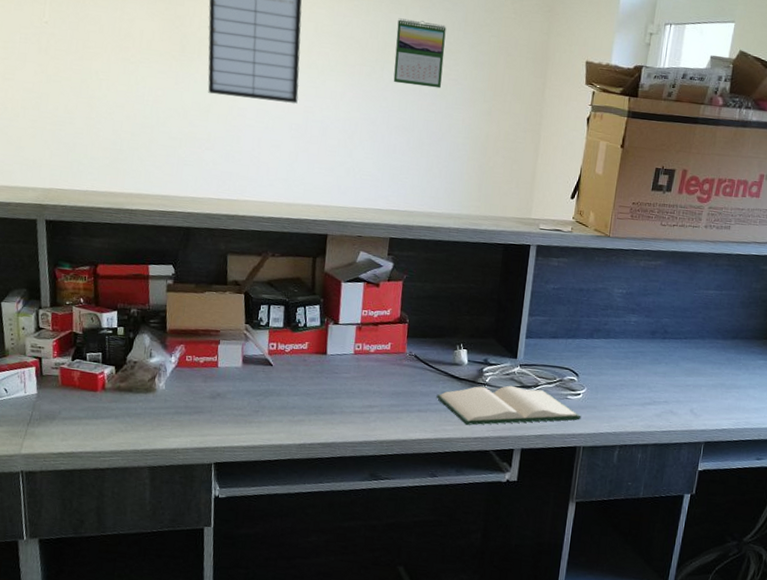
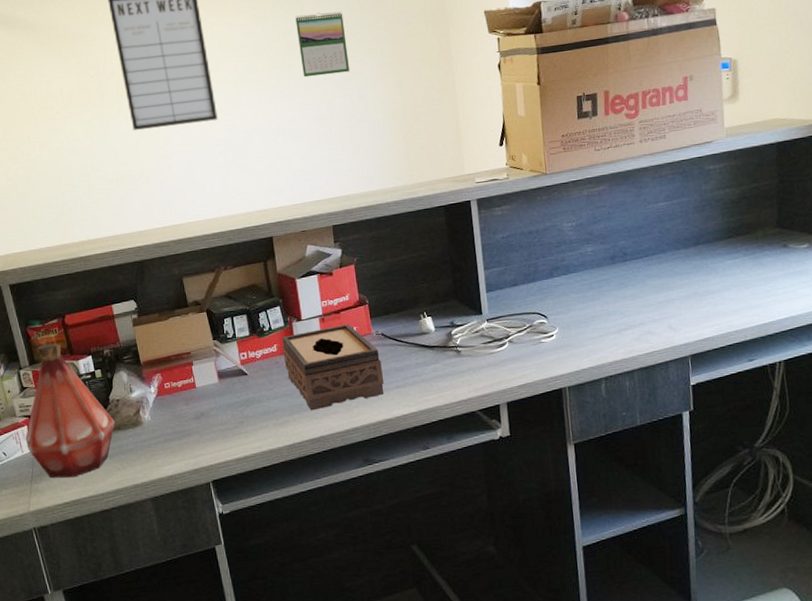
bottle: none [30,289,128,430] -> present [25,344,115,479]
tissue box: none [312,336,409,416] -> present [282,324,385,411]
hardback book: present [436,385,582,425] -> none [411,339,560,391]

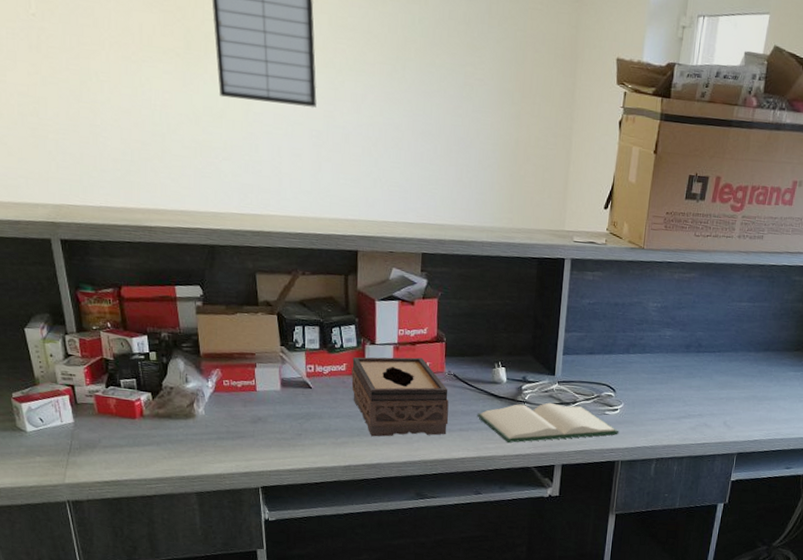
bottle: present [25,344,115,479] -> none [66,313,166,458]
calendar: present [295,11,351,78] -> none [416,9,470,90]
hardback book: none [411,339,560,391] -> present [477,402,619,443]

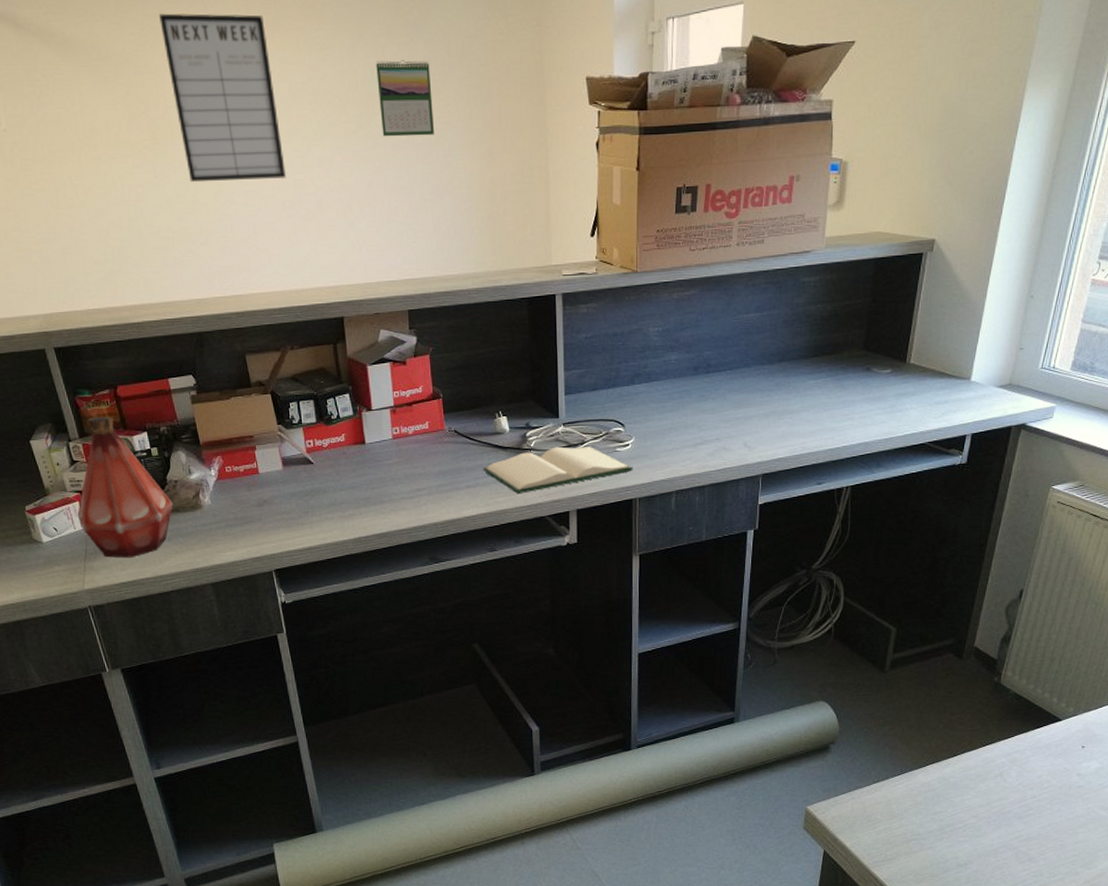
bottle: none [66,313,166,458] -> present [77,416,173,558]
tissue box: present [351,357,449,437] -> none [350,418,455,505]
calendar: none [416,9,470,90] -> present [376,60,435,137]

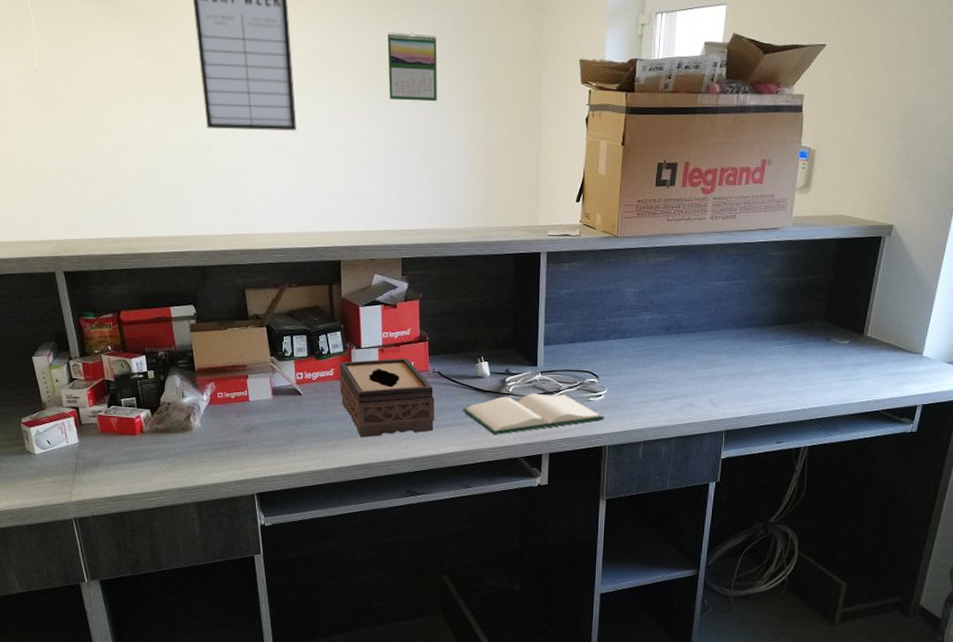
bottle: present [77,416,173,558] -> none [71,338,164,474]
tissue box: none [350,418,455,505] -> present [339,358,435,438]

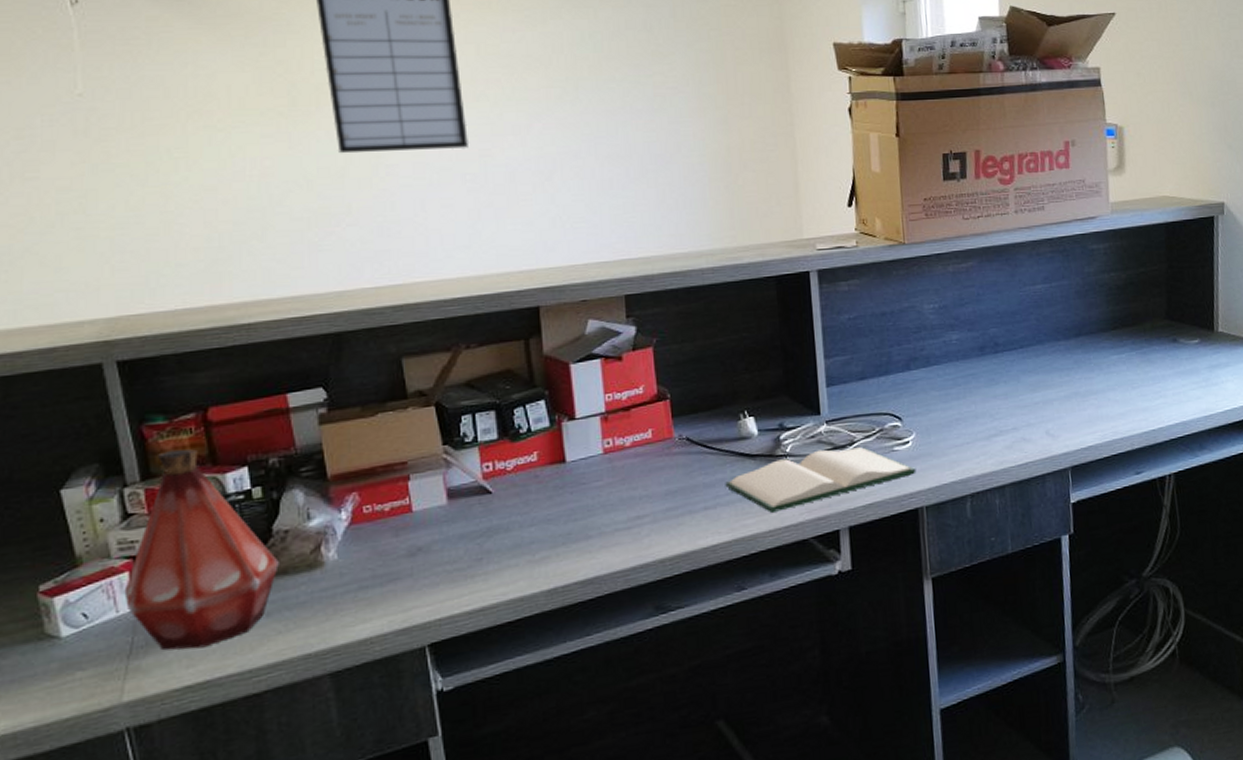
bottle: none [71,338,164,474] -> present [124,449,279,651]
tissue box: present [339,358,435,438] -> none [545,425,688,542]
calendar: present [387,32,438,102] -> none [586,23,658,103]

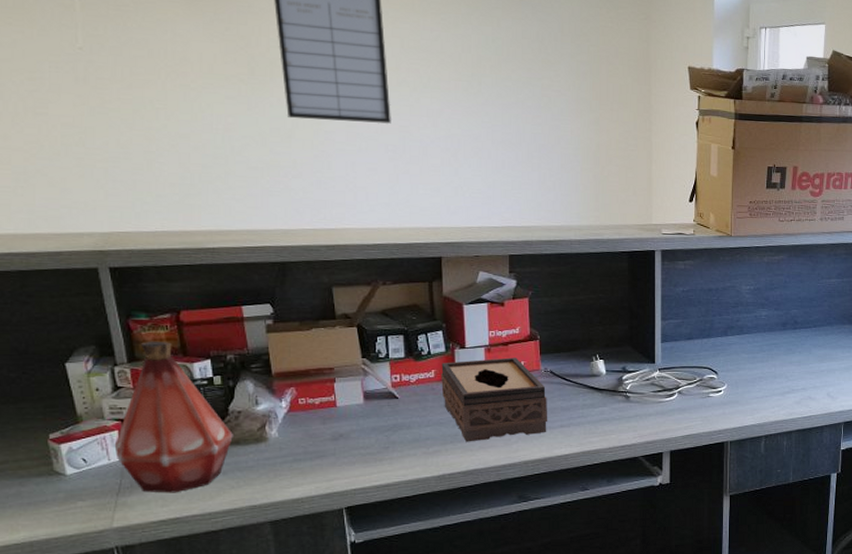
tissue box: none [545,425,688,542] -> present [441,357,548,442]
hardback book: present [725,447,917,513] -> none [578,390,725,434]

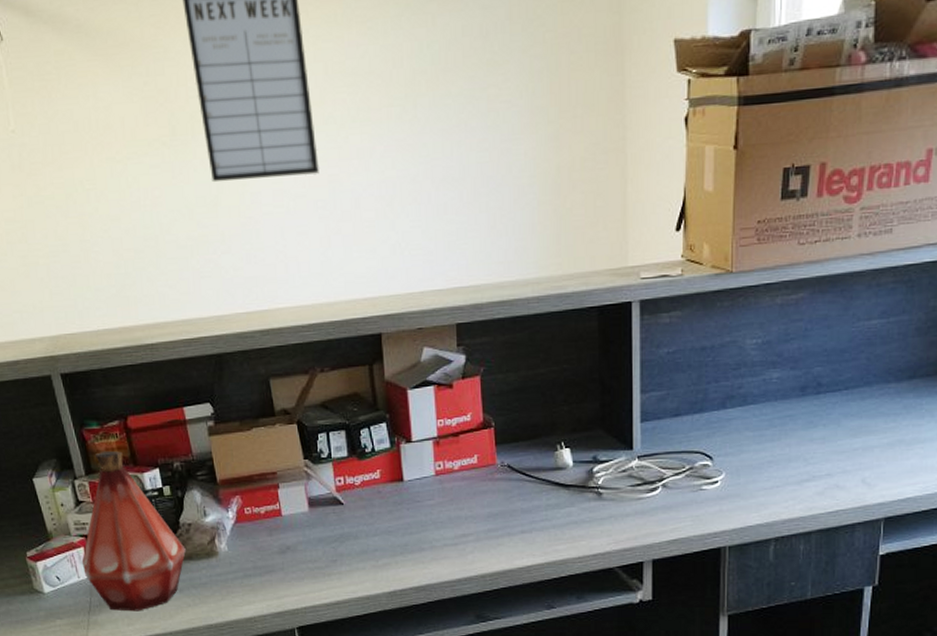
tissue box: present [441,357,548,442] -> none [387,450,507,553]

